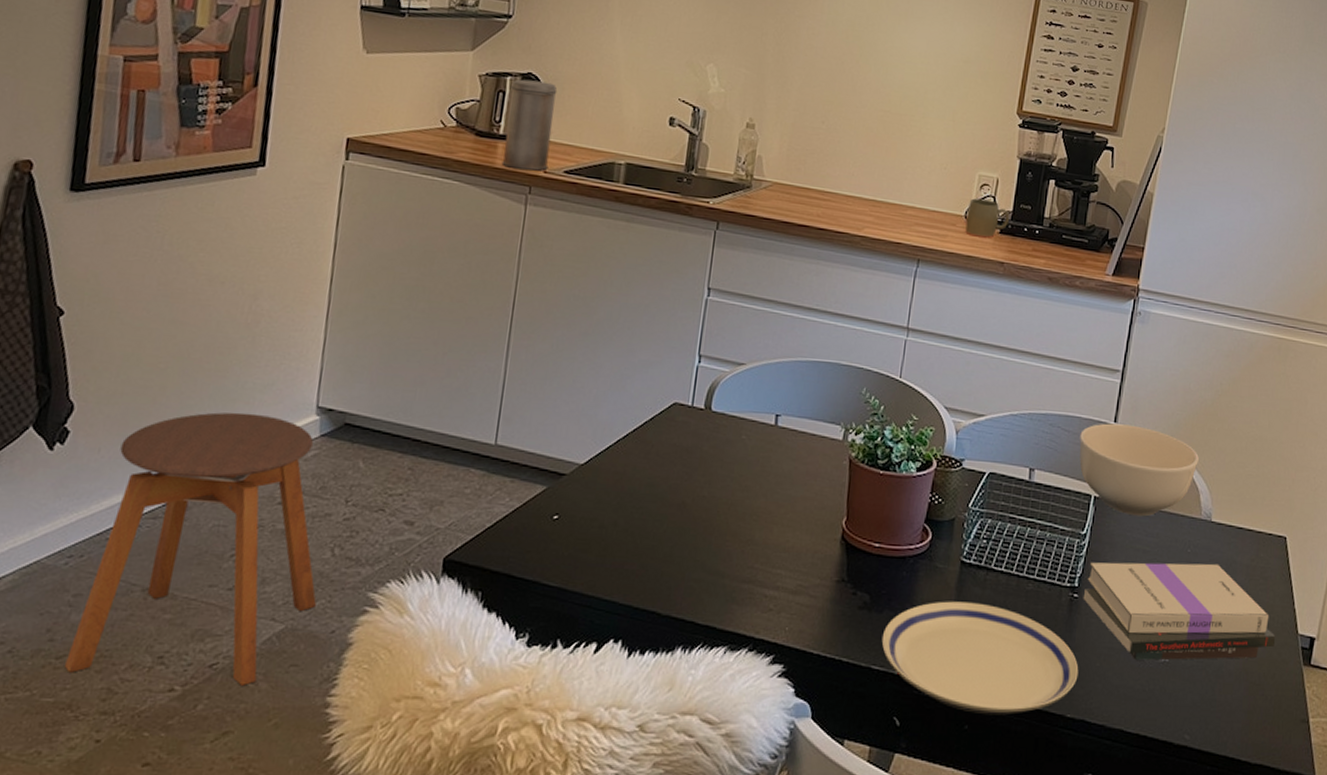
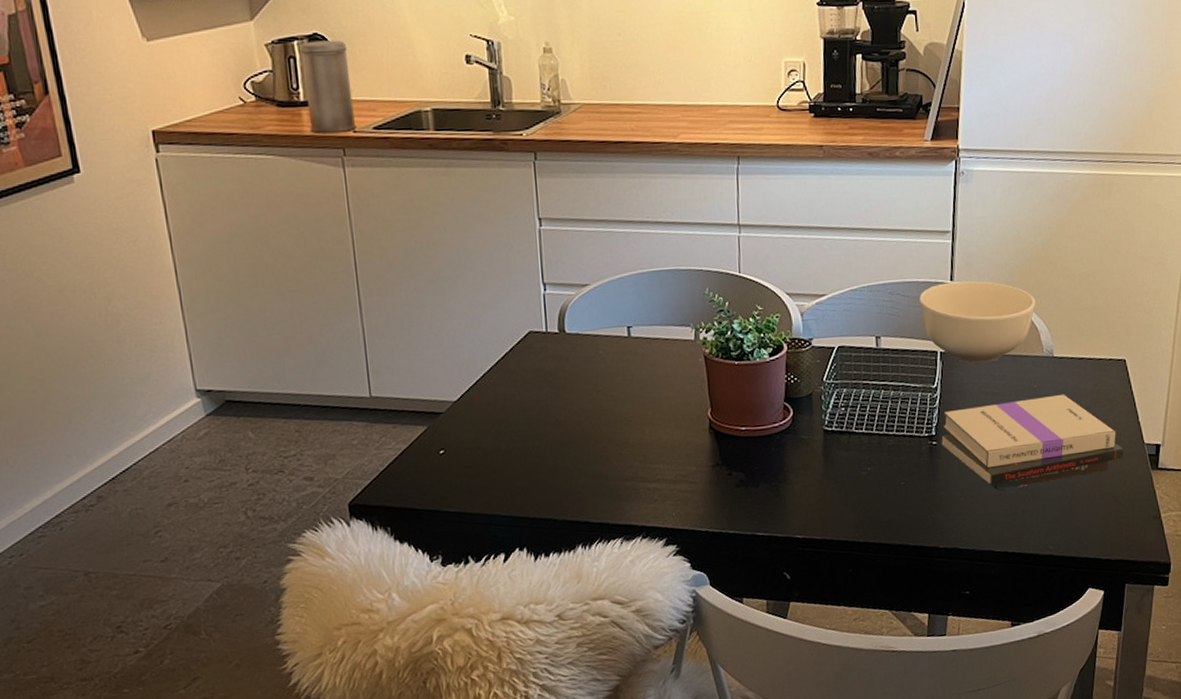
stool: present [65,412,317,686] -> none [25,405,244,652]
plate: present [881,601,1079,716] -> none [761,463,946,559]
mug: present [965,198,1010,238] -> none [778,85,822,125]

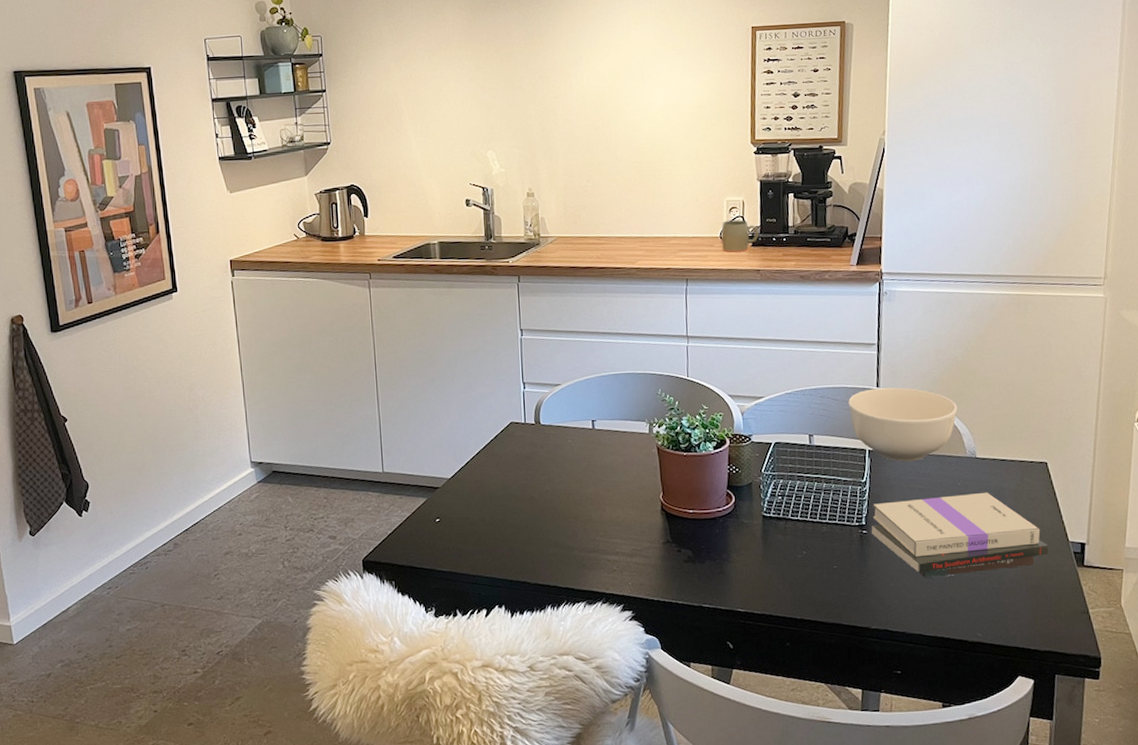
canister: present [300,40,357,134] -> none [340,189,381,262]
mug: none [778,85,822,125] -> present [721,220,759,252]

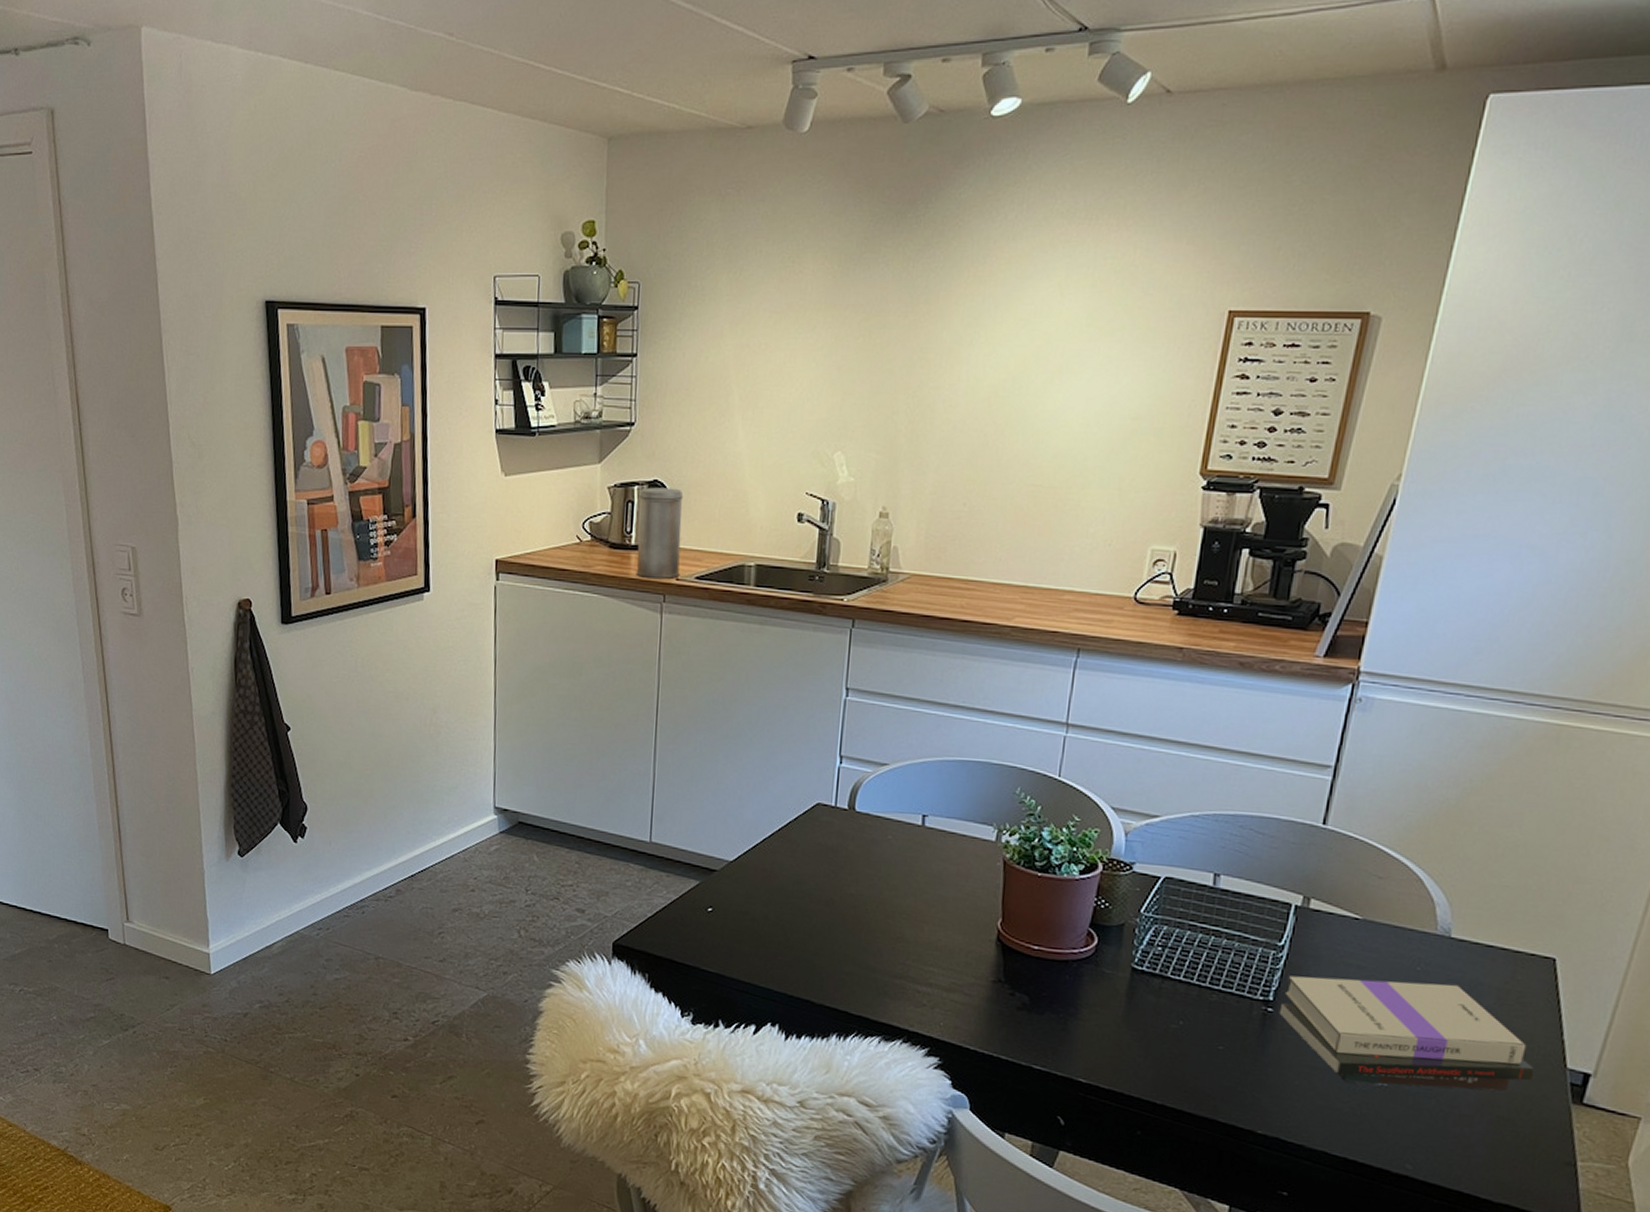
canister: none [340,189,381,262] -> present [636,487,684,580]
mug: present [721,220,759,252] -> none [1135,577,1191,621]
bowl: present [848,387,957,462] -> none [1277,825,1436,929]

